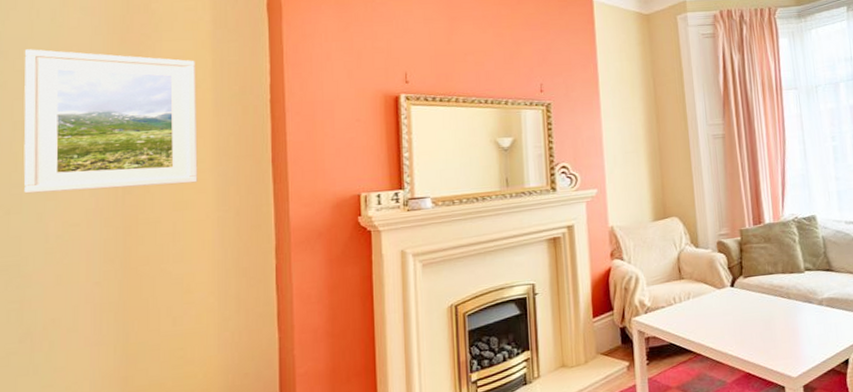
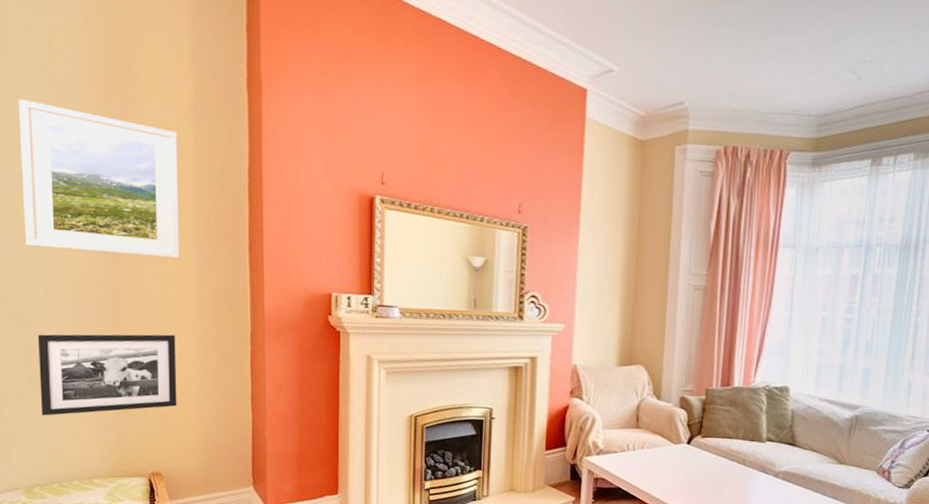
picture frame: none [31,262,193,377] -> present [37,334,177,416]

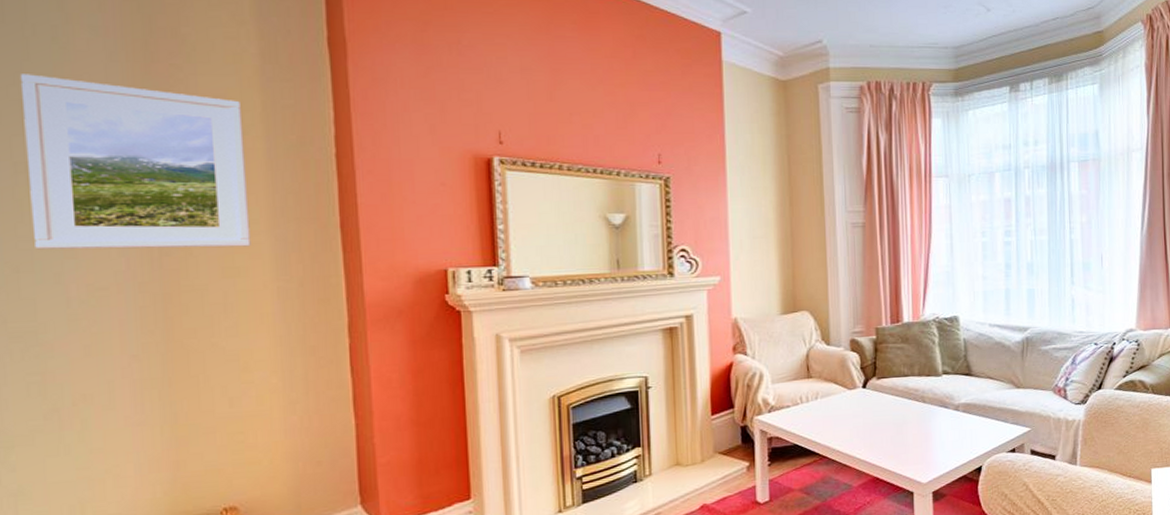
picture frame: present [37,334,177,416] -> none [54,337,255,458]

